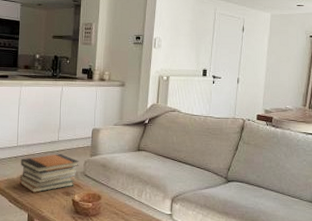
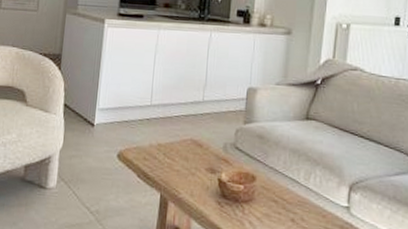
book stack: present [19,154,79,193] -> none [151,118,229,167]

